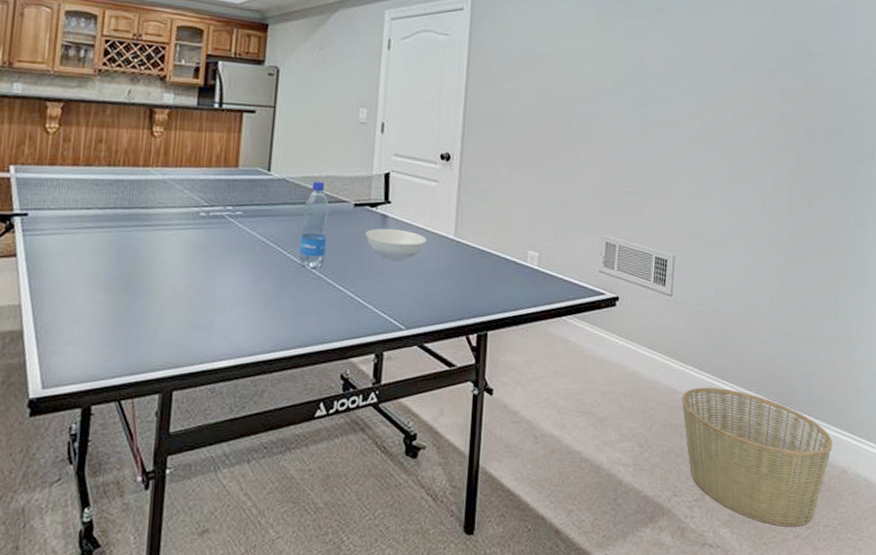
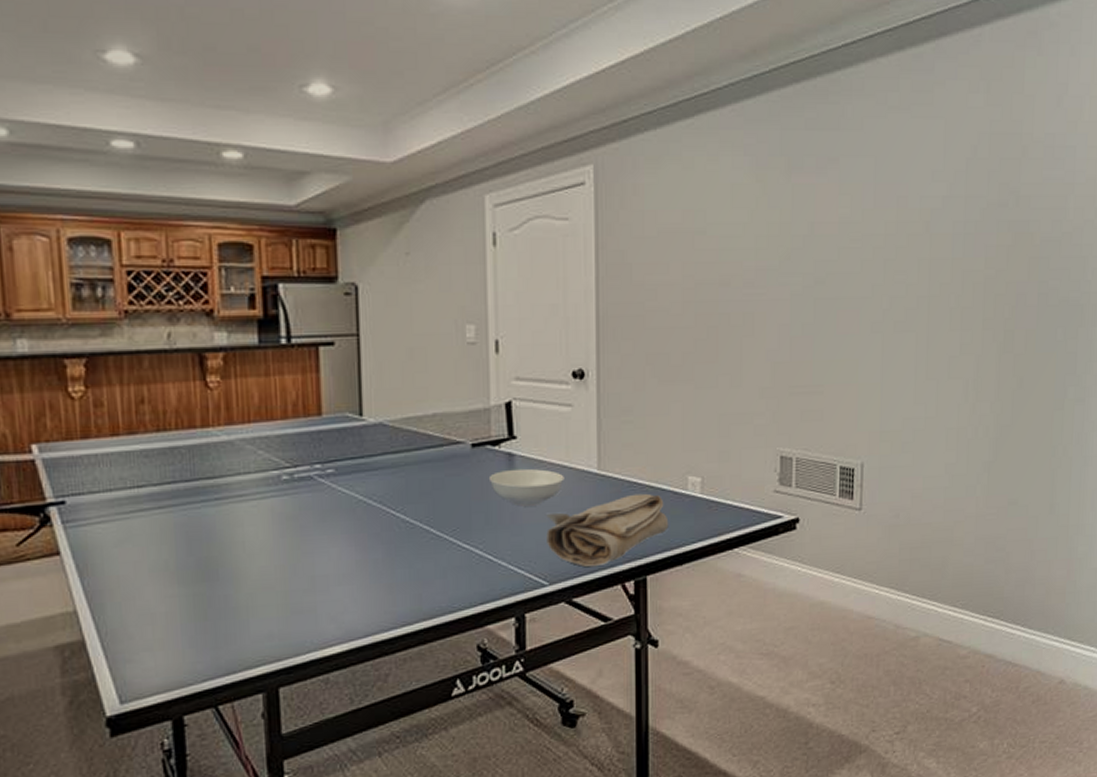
bottle: present [299,181,329,269] -> none [409,421,443,528]
towel: none [407,260,510,319] -> present [546,493,669,568]
basket: present [681,387,833,527] -> none [876,607,1049,749]

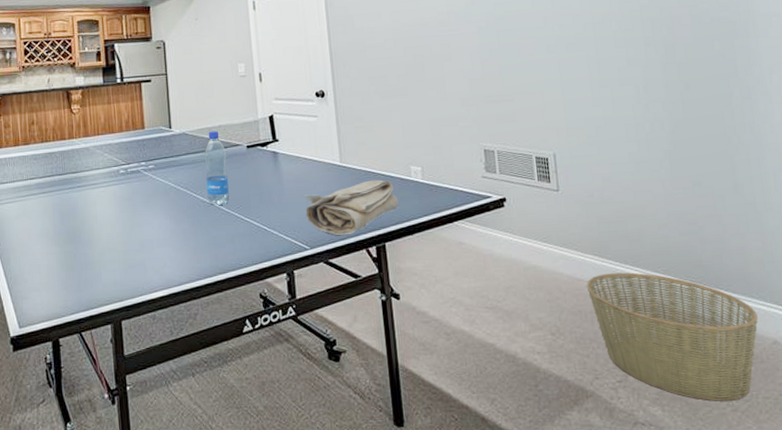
bottle: none [409,421,443,528] -> present [204,130,229,206]
bowl: present [488,468,564,507] -> none [260,162,316,190]
basket: none [876,607,1049,749] -> present [586,272,758,401]

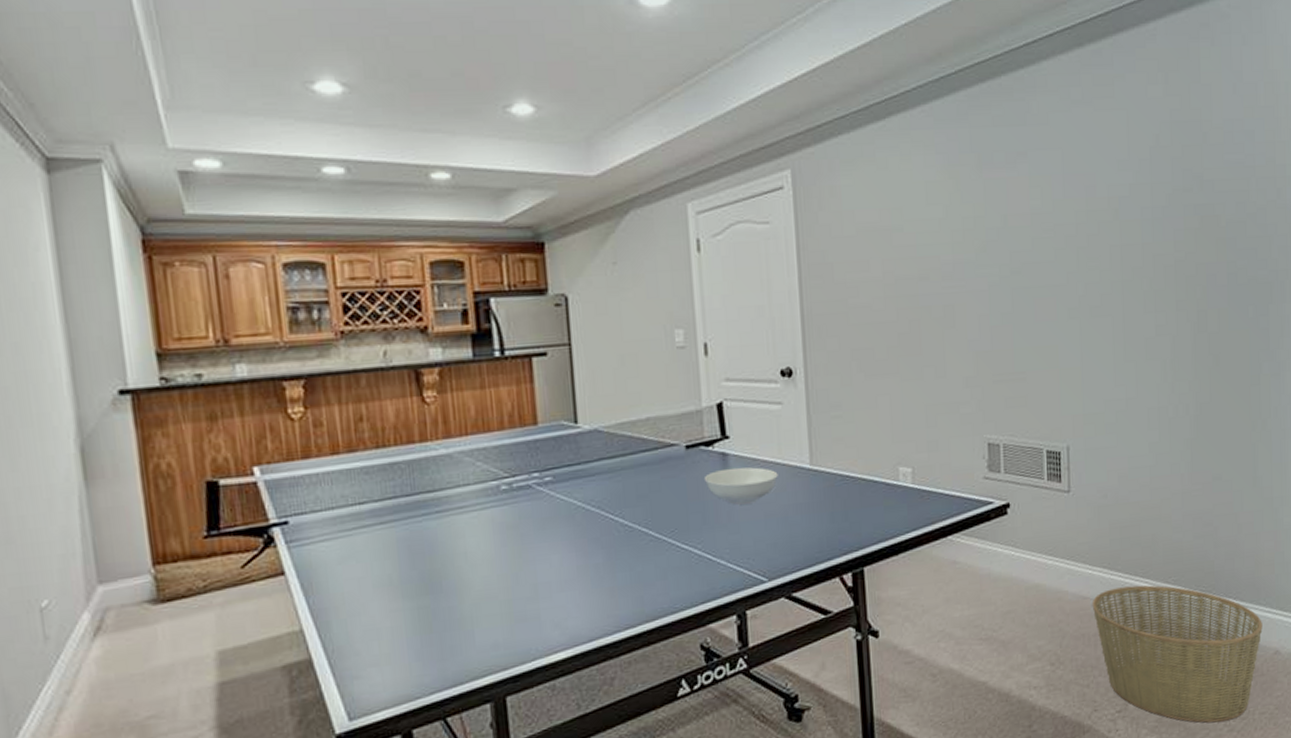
bottle: present [204,130,229,206] -> none [625,425,661,530]
bowl: none [260,162,316,190] -> present [703,467,778,505]
towel: present [304,179,399,236] -> none [762,486,883,562]

